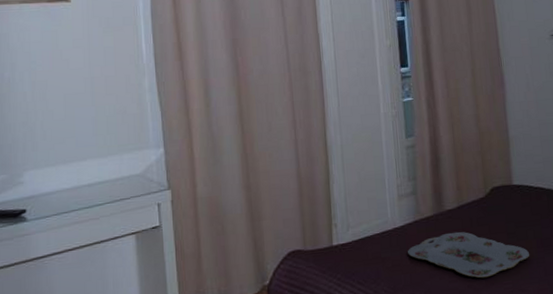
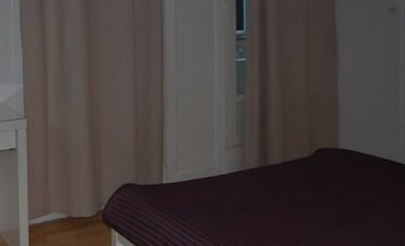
serving tray: present [408,231,530,278] -> none [231,185,351,231]

